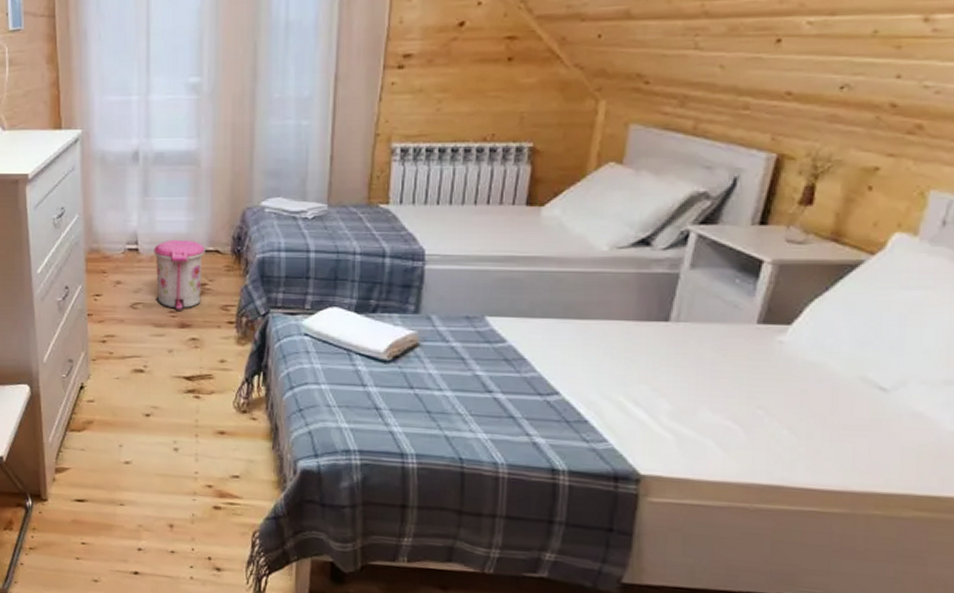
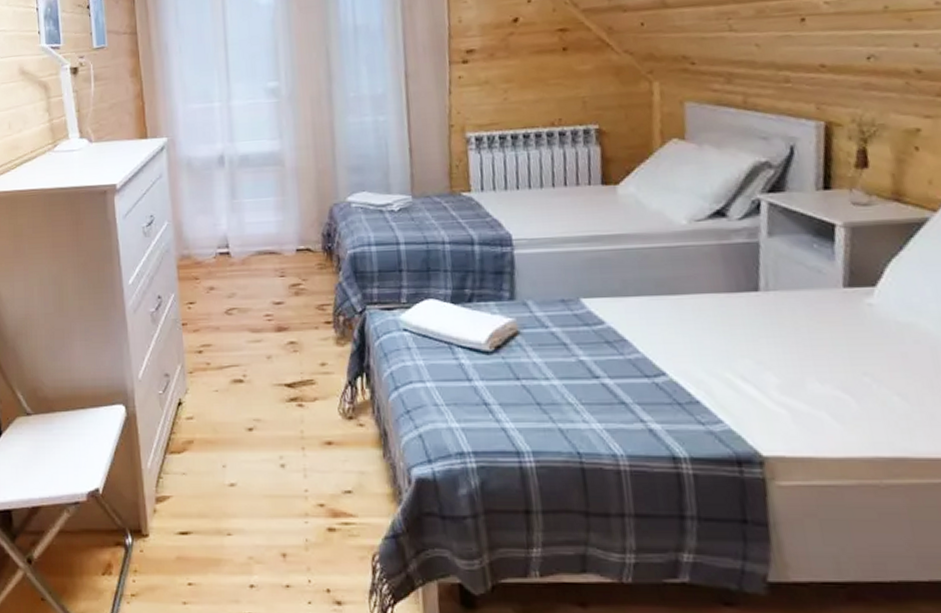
trash can: present [153,239,206,311] -> none [245,240,297,314]

